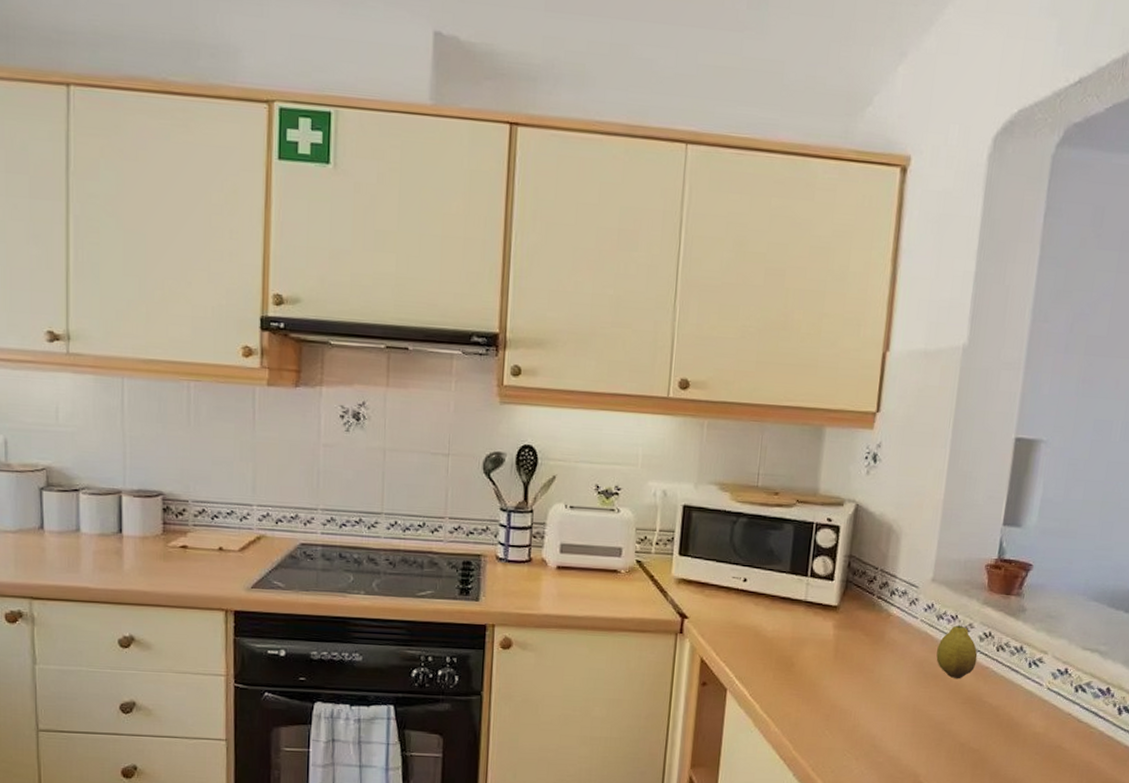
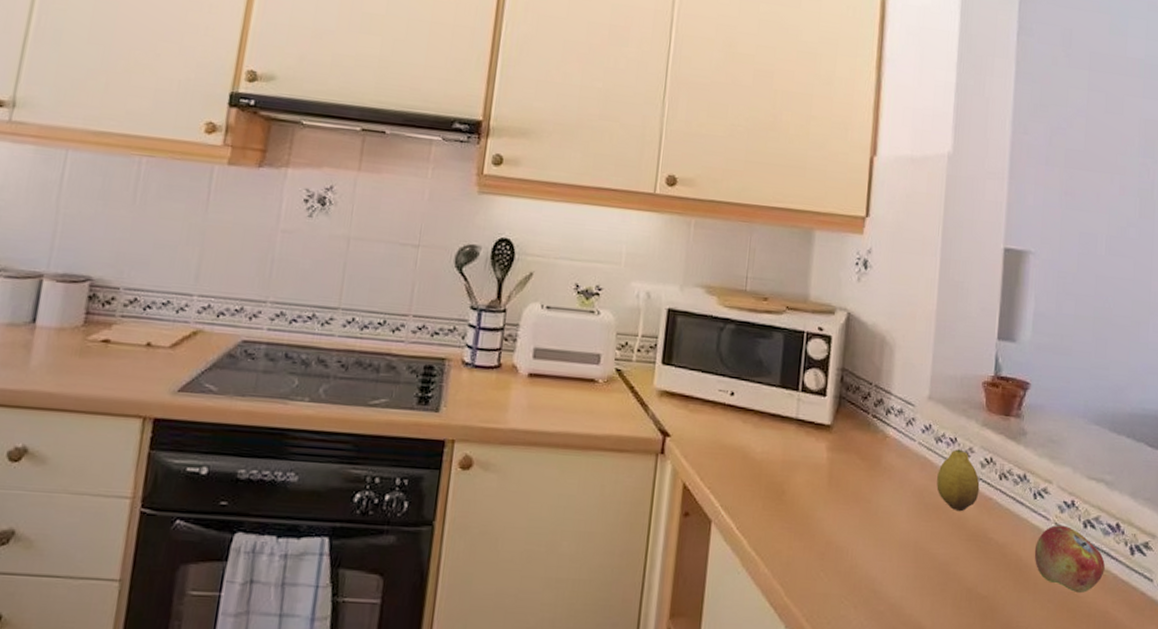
fruit: none [1025,689,1093,747] -> present [1034,524,1105,594]

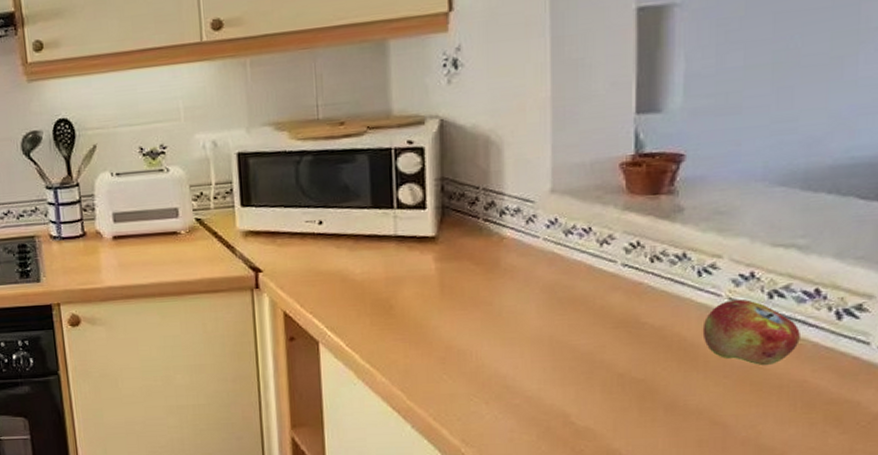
lemon: present [936,449,980,512] -> none [570,238,625,301]

